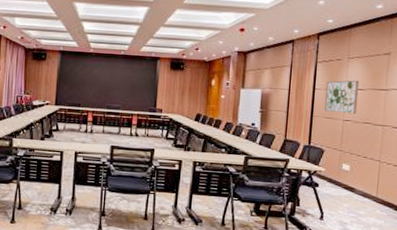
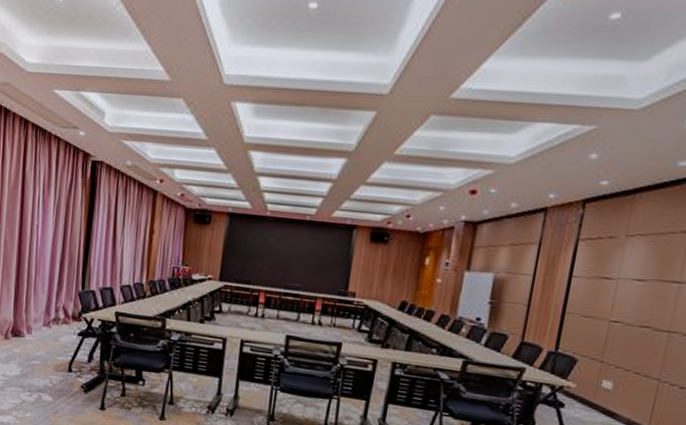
wall art: present [325,80,360,114] -> none [583,266,640,314]

